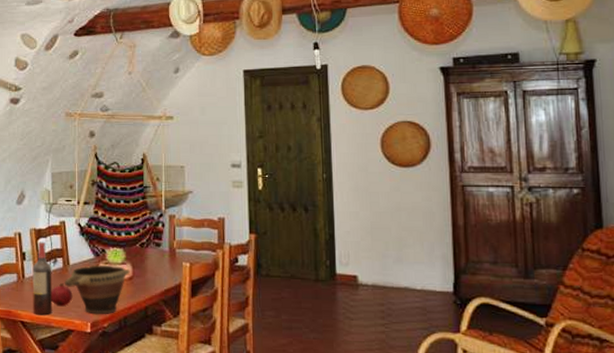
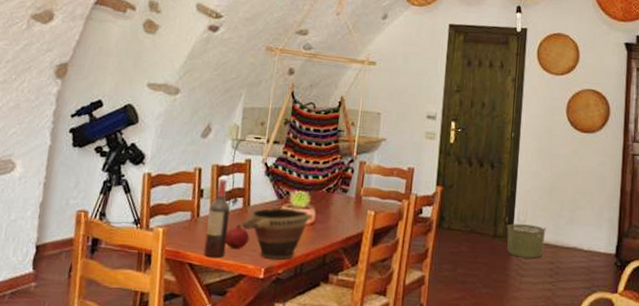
basket: none [328,266,372,301] -> present [506,223,546,259]

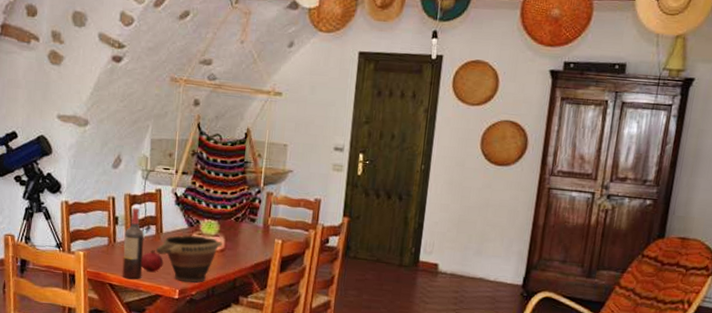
basket: present [506,223,546,259] -> none [412,254,453,287]

